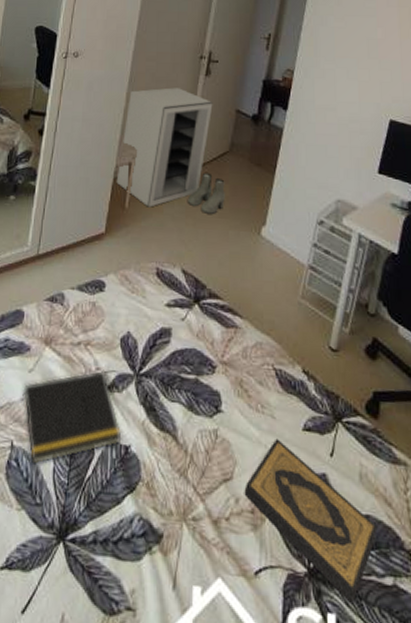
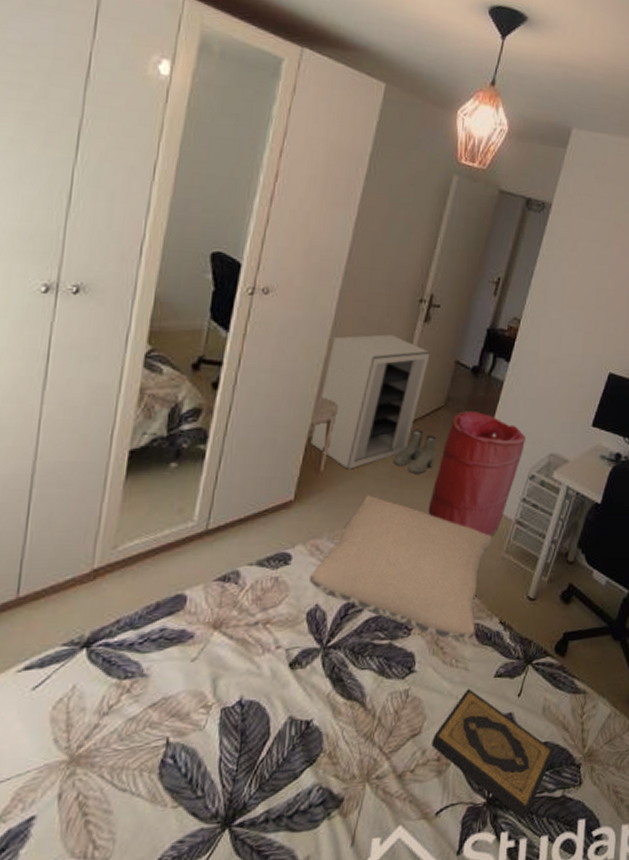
notepad: present [21,370,122,465] -> none [180,649,303,758]
pillow: none [121,231,287,385] -> present [310,495,493,639]
laundry hamper: none [222,156,310,280] -> present [428,411,526,537]

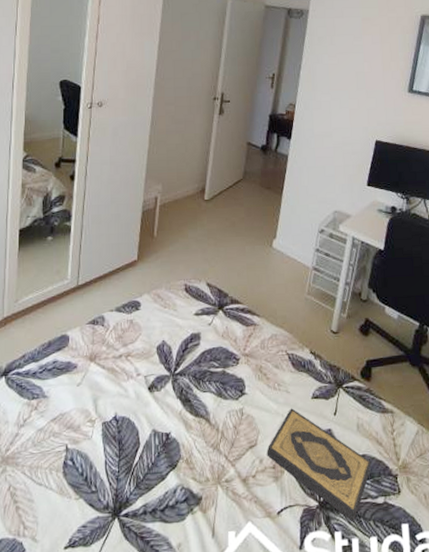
cabinet: present [310,334,430,470] -> none [144,127,227,234]
pillow: present [310,495,493,639] -> none [156,253,296,367]
boots: present [394,429,437,473] -> none [209,199,241,234]
laundry hamper: present [428,411,526,537] -> none [240,181,312,282]

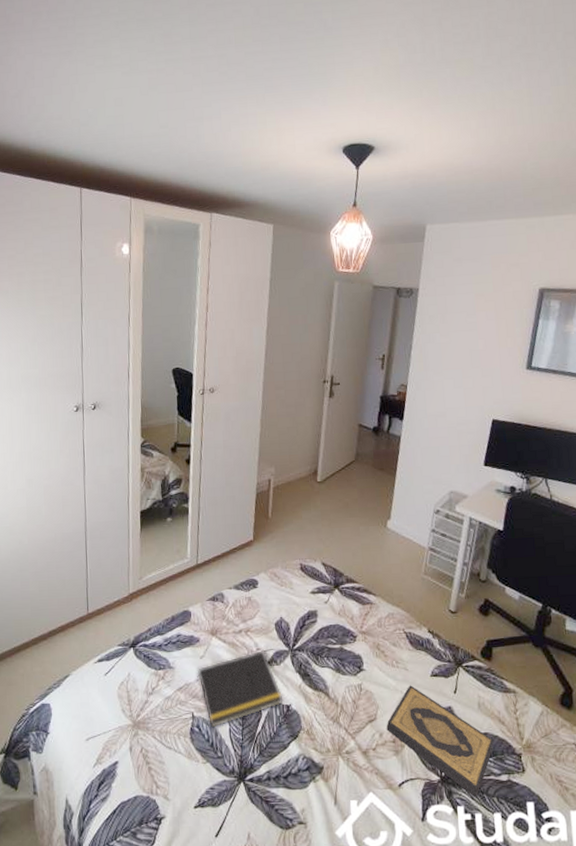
notepad: none [72,376,163,461] -> present [196,650,283,728]

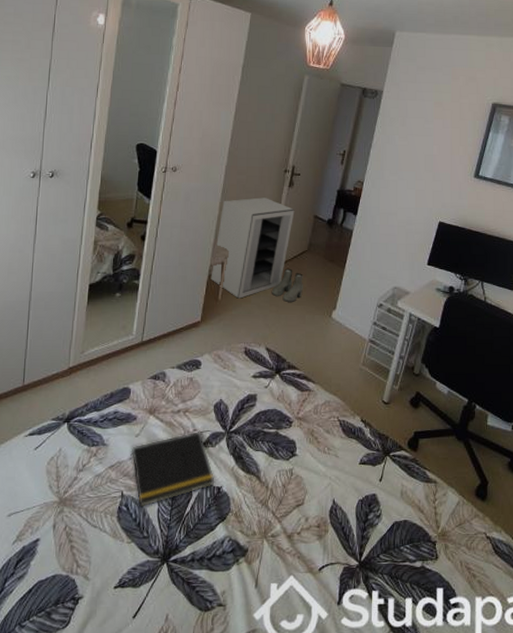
cabinet: none [258,410,338,515] -> present [210,197,295,299]
boots: none [322,480,354,515] -> present [272,268,303,302]
hardback book: present [386,685,494,798] -> none [312,472,412,583]

